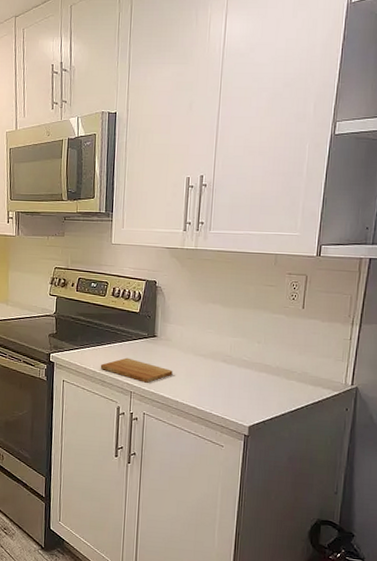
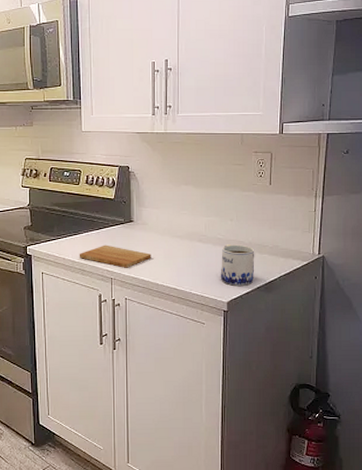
mug: none [243,366,282,411] -> present [220,243,255,286]

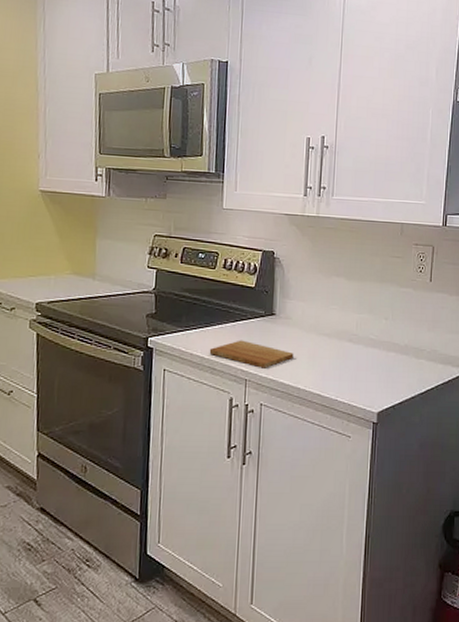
mug: present [220,243,255,286] -> none [370,345,411,394]

